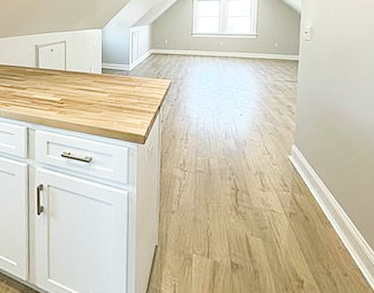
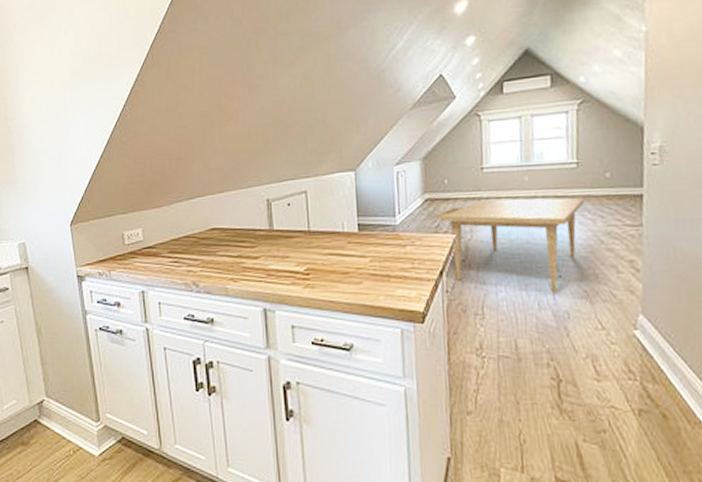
dining table: none [158,56,260,125] -> present [436,197,585,292]

